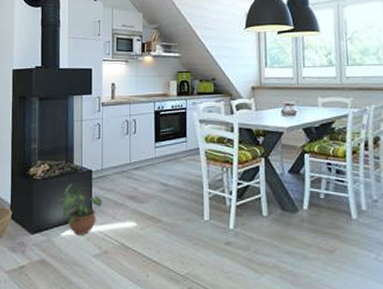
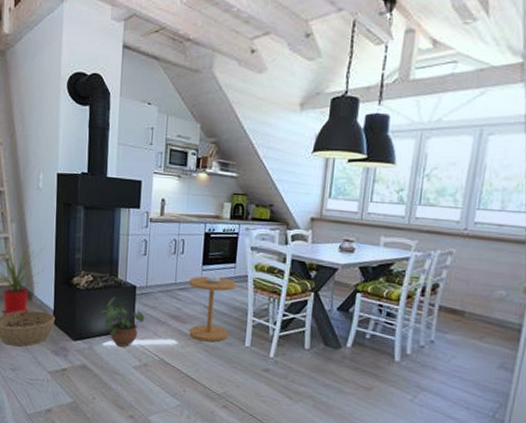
side table: none [143,152,190,220] -> present [189,276,237,342]

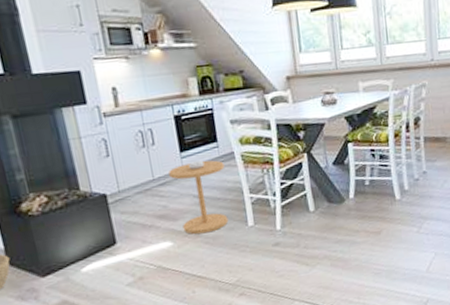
potted plant: present [100,297,145,347] -> none [68,213,127,268]

